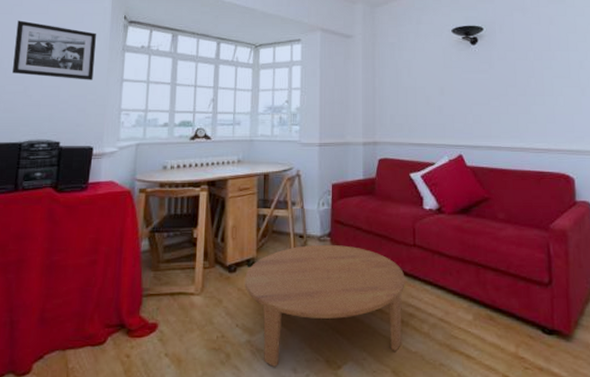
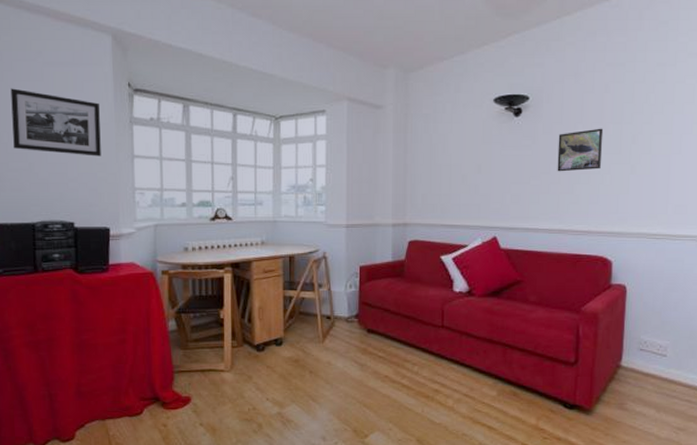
coffee table: present [245,245,405,367] -> none [273,326,432,435]
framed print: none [512,55,555,94] -> present [557,128,604,172]

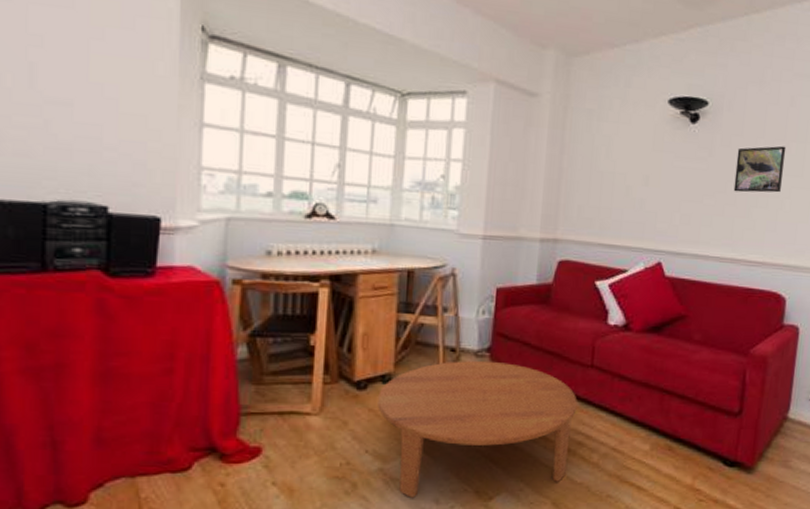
picture frame: present [10,88,101,156] -> none [22,12,157,120]
coffee table: none [273,326,432,435] -> present [378,361,577,498]

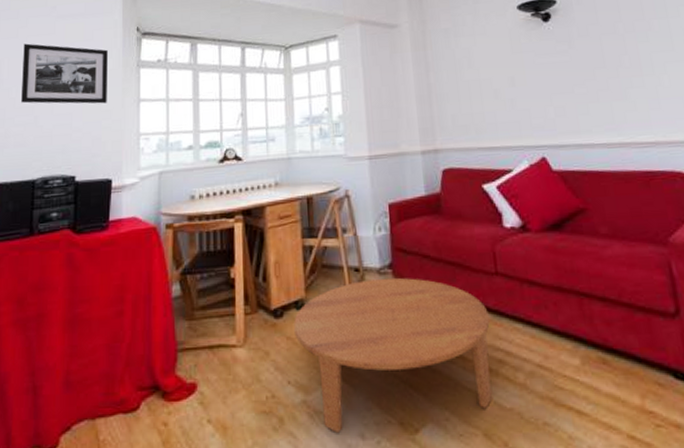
picture frame: none [22,12,157,120] -> present [21,43,108,104]
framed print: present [733,145,786,193] -> none [597,25,655,77]

